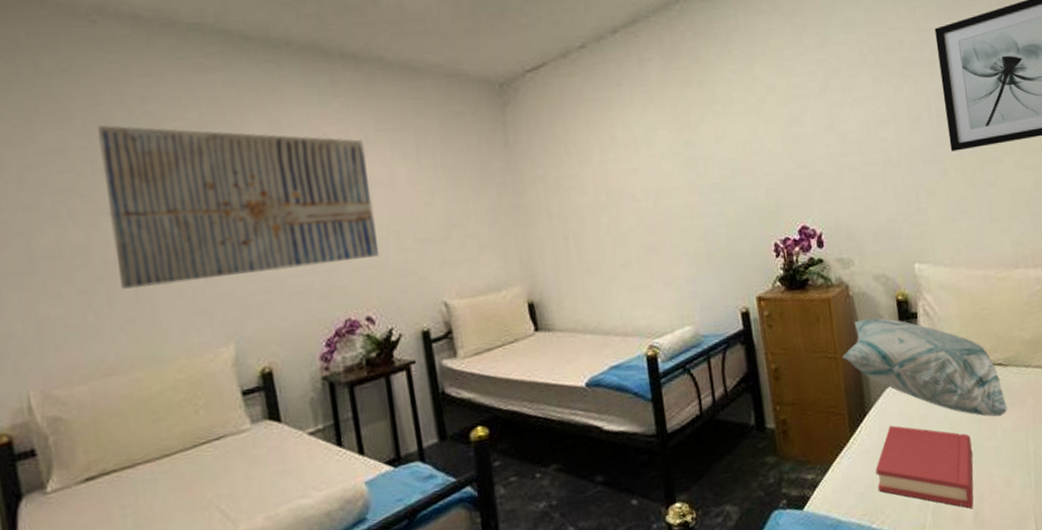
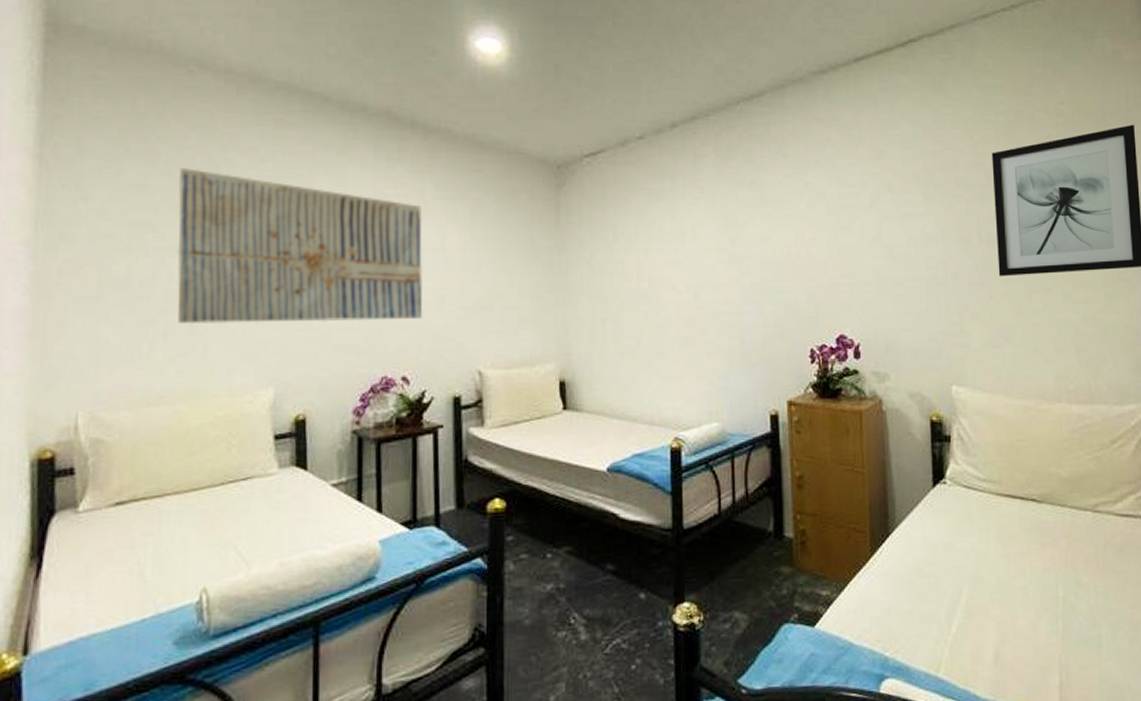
decorative pillow: present [843,318,1008,417] -> none [870,436,1039,555]
hardback book: present [875,425,974,508] -> none [894,550,998,649]

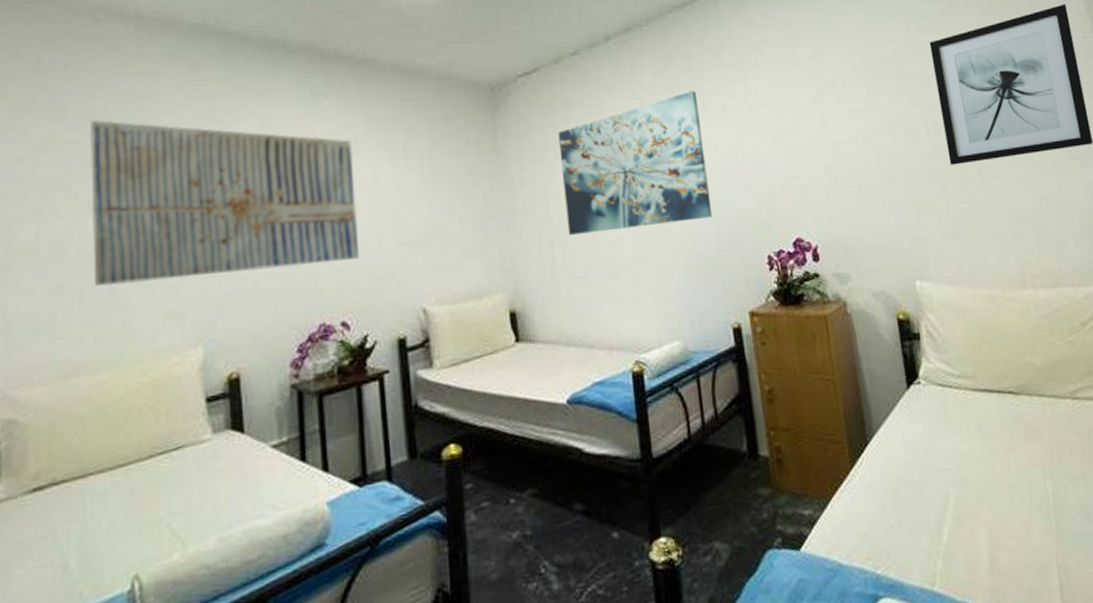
wall art: none [619,183,761,313] -> present [558,91,713,235]

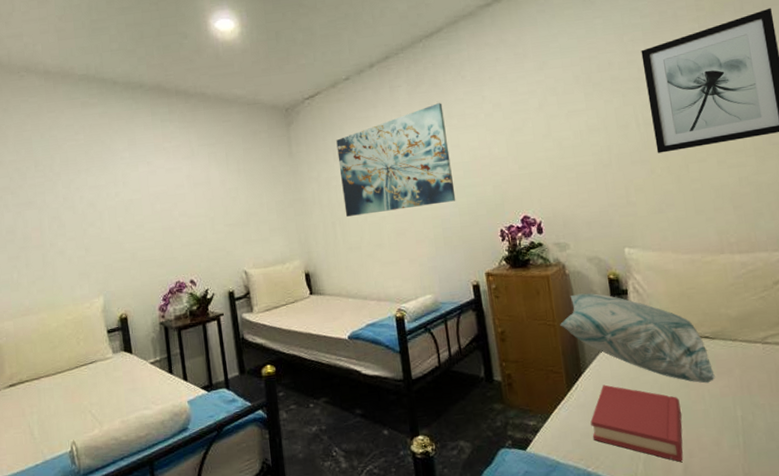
wall art: present [89,120,359,286] -> none [22,145,199,257]
decorative pillow: none [841,337,1022,451] -> present [560,293,715,383]
hardback book: none [879,457,989,555] -> present [590,384,683,462]

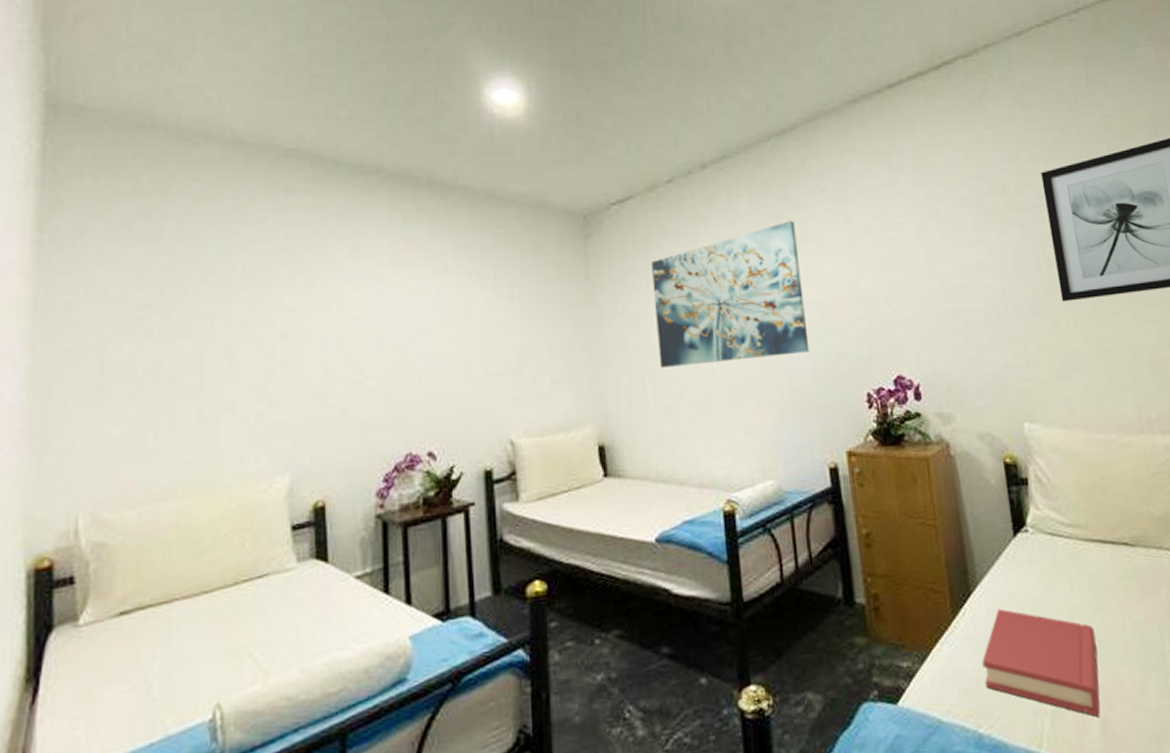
decorative pillow: present [560,293,715,383] -> none [943,482,1137,607]

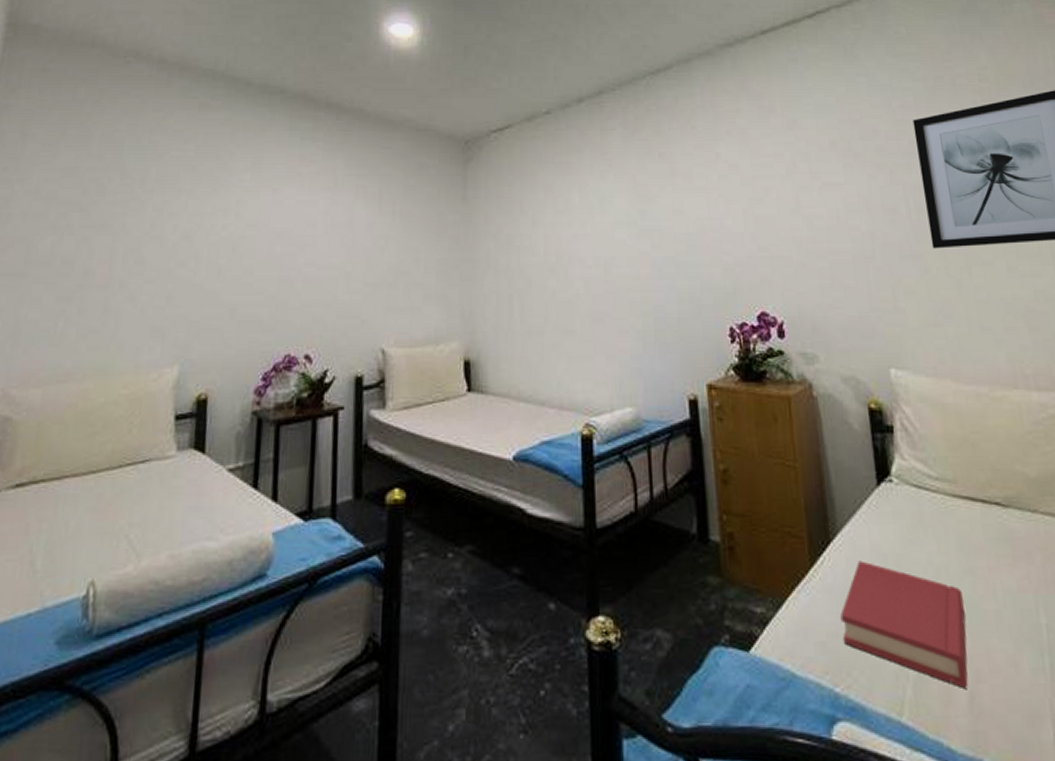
wall art: present [651,221,810,368] -> none [526,155,674,289]

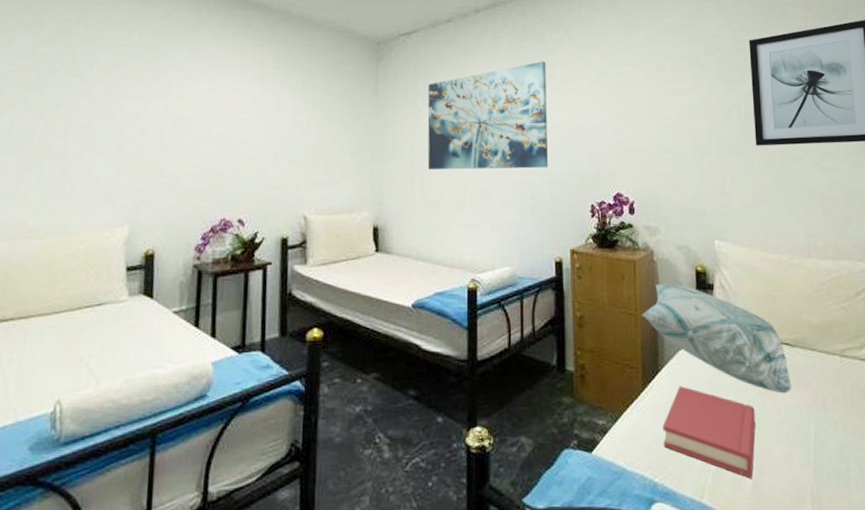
wall art: none [526,155,674,289] -> present [427,61,549,170]
decorative pillow: none [803,425,1010,571] -> present [642,283,792,394]

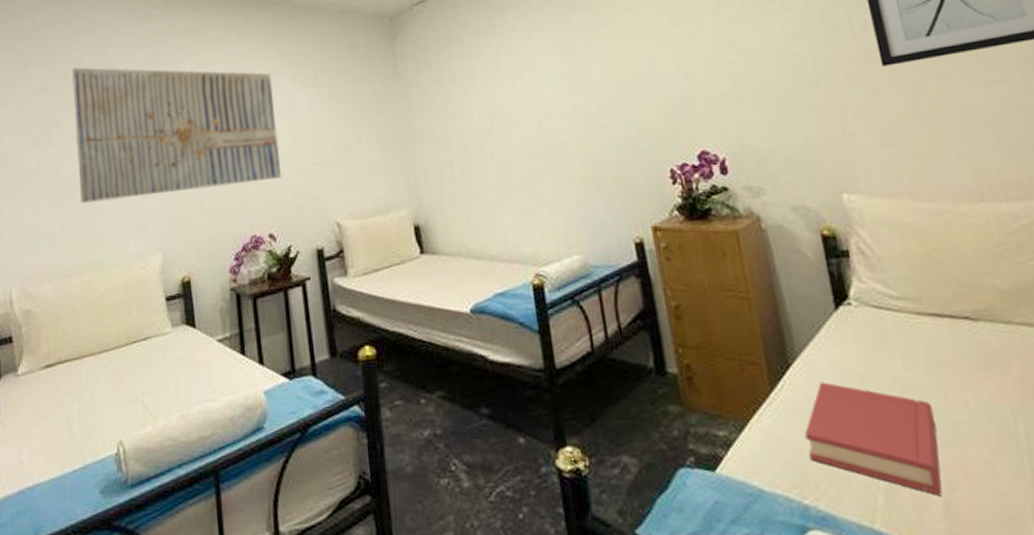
wall art: none [51,38,262,171] -> present [71,67,281,203]
wall art: present [427,61,549,170] -> none [453,6,610,153]
decorative pillow: present [642,283,792,394] -> none [756,254,983,383]

